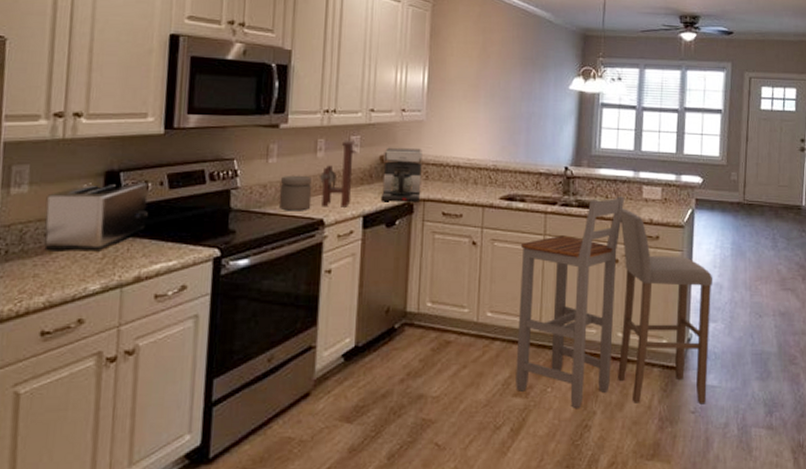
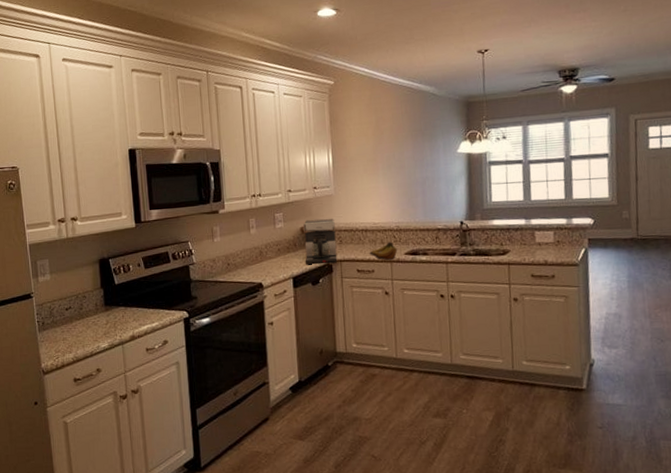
toaster: present [43,180,149,252] -> none [62,264,133,321]
jar: present [279,175,313,211] -> none [224,249,251,278]
paper towel holder: present [320,140,357,207] -> none [255,217,281,273]
fruit: none [459,183,492,205] -> present [369,242,398,261]
bar stool: present [516,196,625,409] -> none [428,242,520,427]
bar stool: present [618,208,713,405] -> none [516,253,613,421]

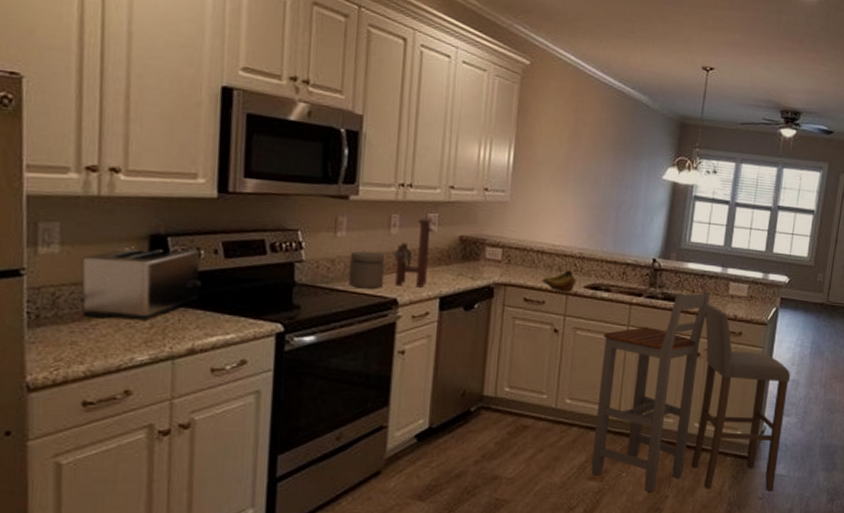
toaster: none [62,264,133,321] -> present [80,246,201,321]
jar: none [224,249,251,278] -> present [348,250,386,289]
paper towel holder: none [255,217,281,273] -> present [394,217,434,288]
coffee maker: present [303,218,338,265] -> none [459,227,505,287]
bar stool: none [428,242,520,427] -> present [591,291,711,493]
bar stool: none [516,253,613,421] -> present [692,303,791,492]

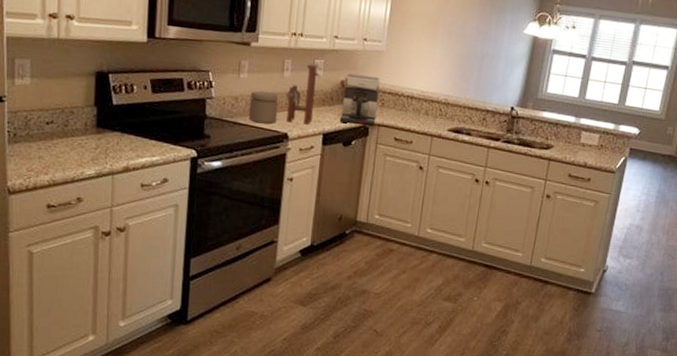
toaster: present [80,246,201,321] -> none [45,81,134,142]
coffee maker: none [459,227,505,287] -> present [339,73,380,127]
fruit: present [542,270,577,293] -> none [410,114,442,135]
bar stool: present [591,291,711,493] -> none [446,138,564,317]
bar stool: present [692,303,791,492] -> none [537,150,635,326]

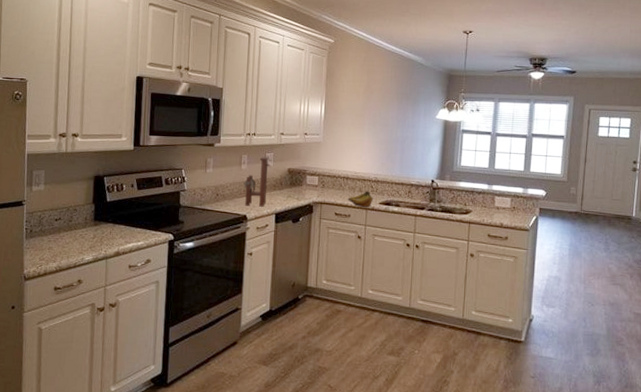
jar: present [248,90,279,124] -> none [214,181,239,209]
coffee maker: present [339,73,380,127] -> none [288,162,320,205]
fruit: none [410,114,442,135] -> present [348,191,374,208]

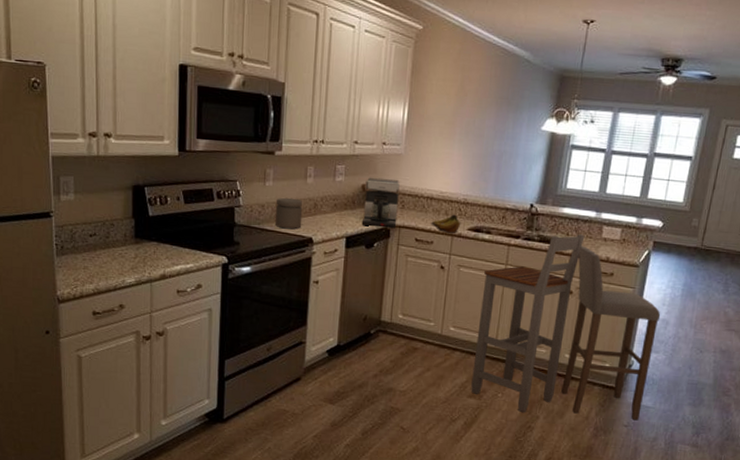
jar: none [214,181,239,209] -> present [274,197,303,229]
paper towel holder: present [244,156,271,207] -> none [309,169,342,229]
coffee maker: none [288,162,320,205] -> present [361,177,400,229]
bar stool: none [390,204,480,368] -> present [471,234,585,413]
bar stool: none [471,214,553,372] -> present [561,246,661,421]

